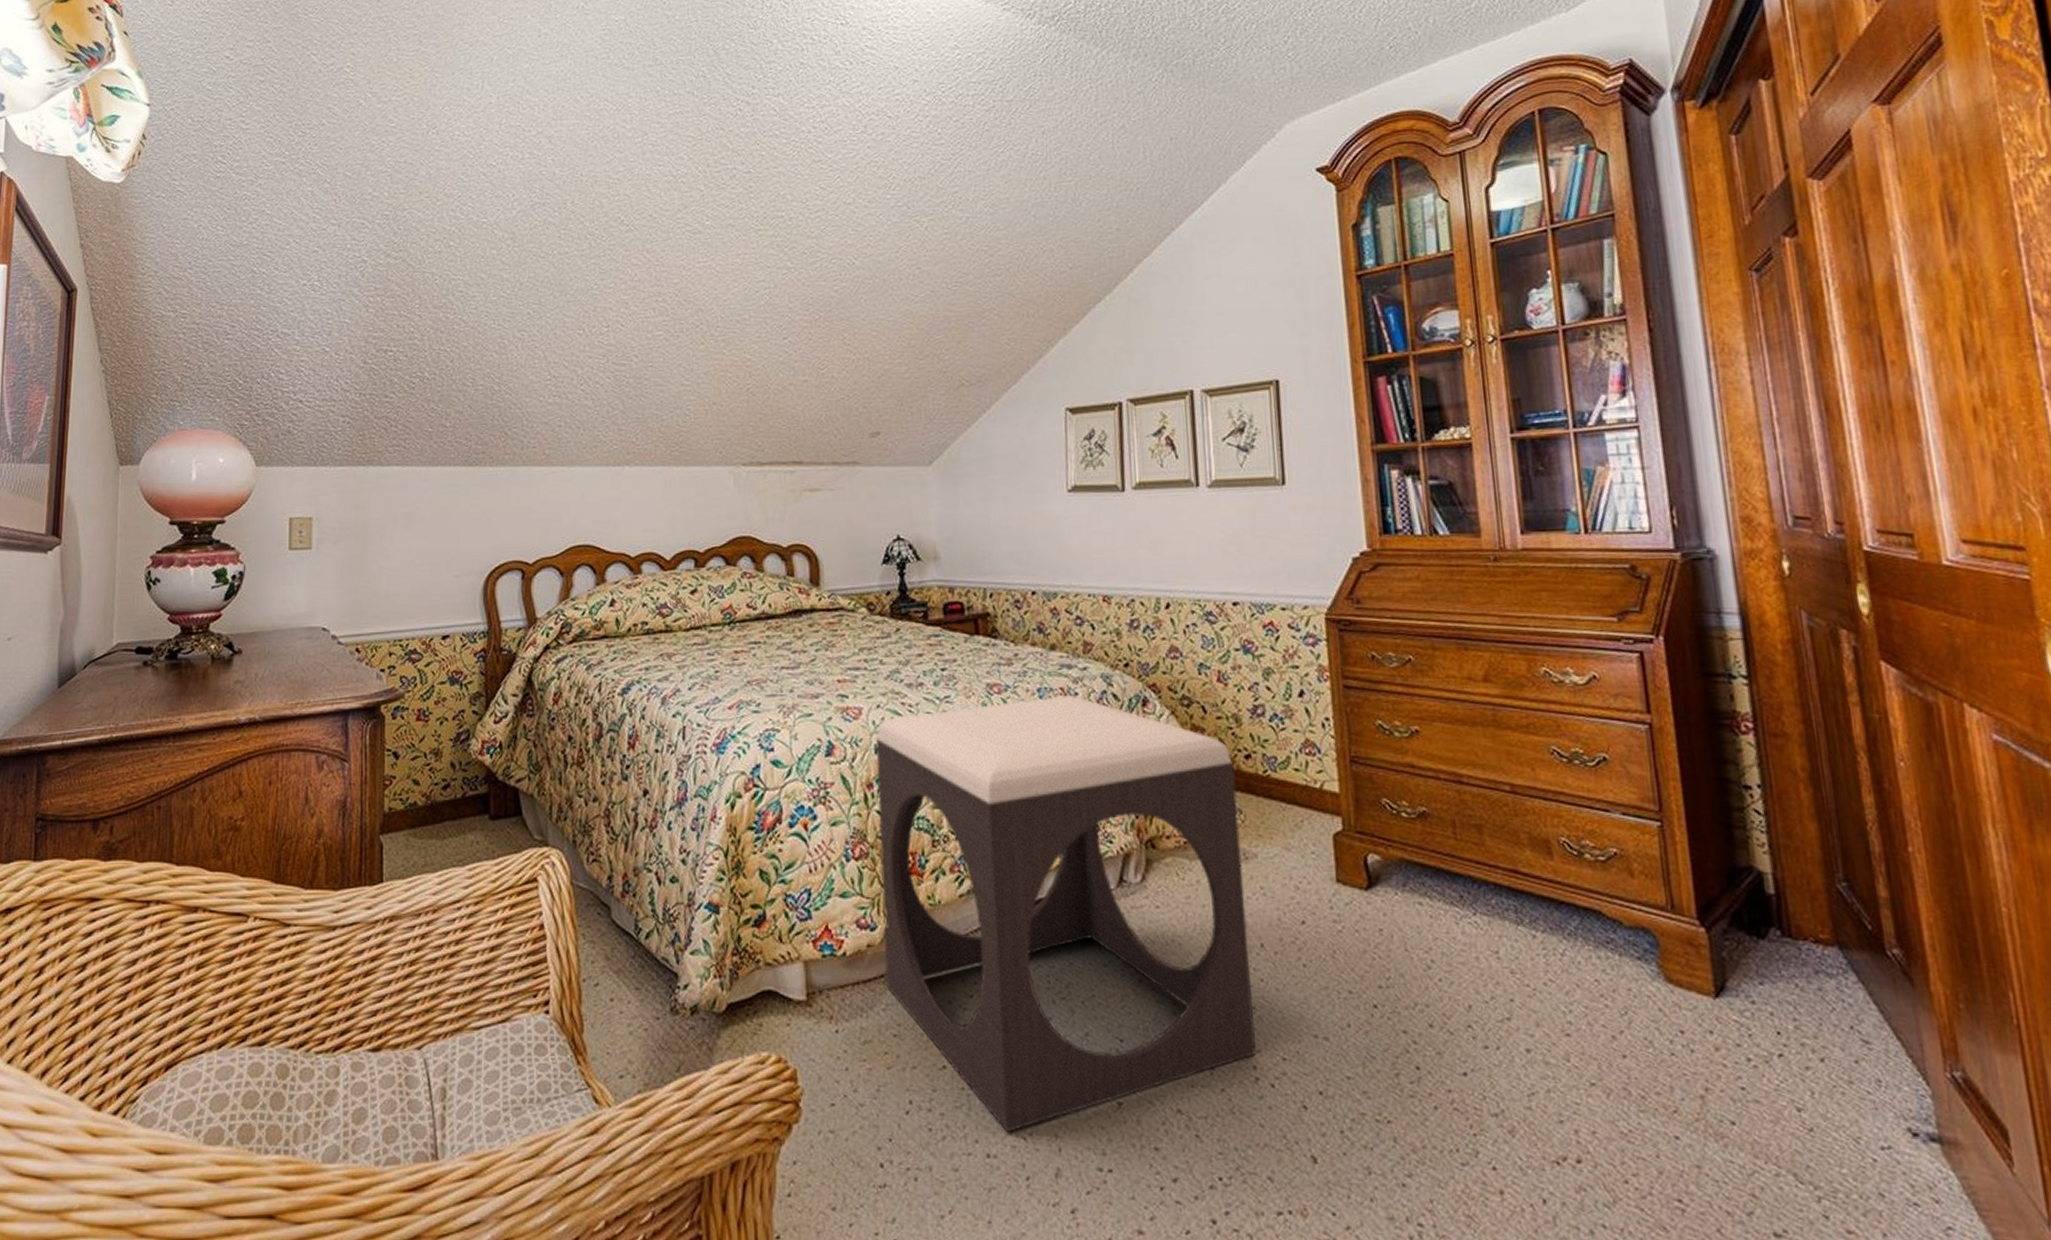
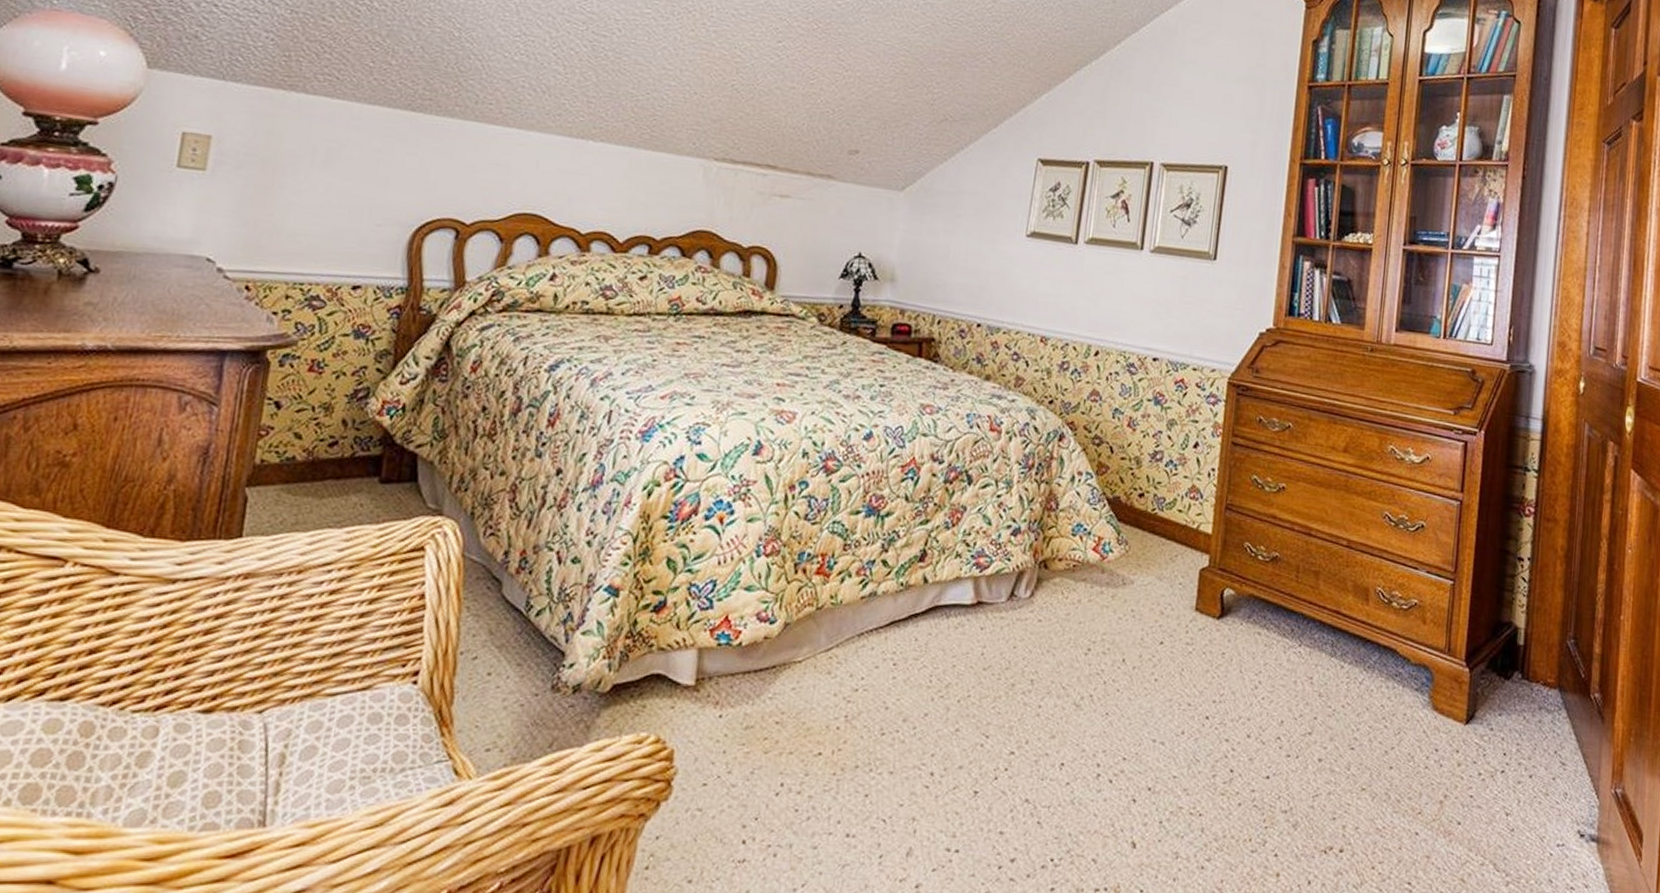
footstool: present [875,694,1256,1132] -> none [776,422,1129,815]

